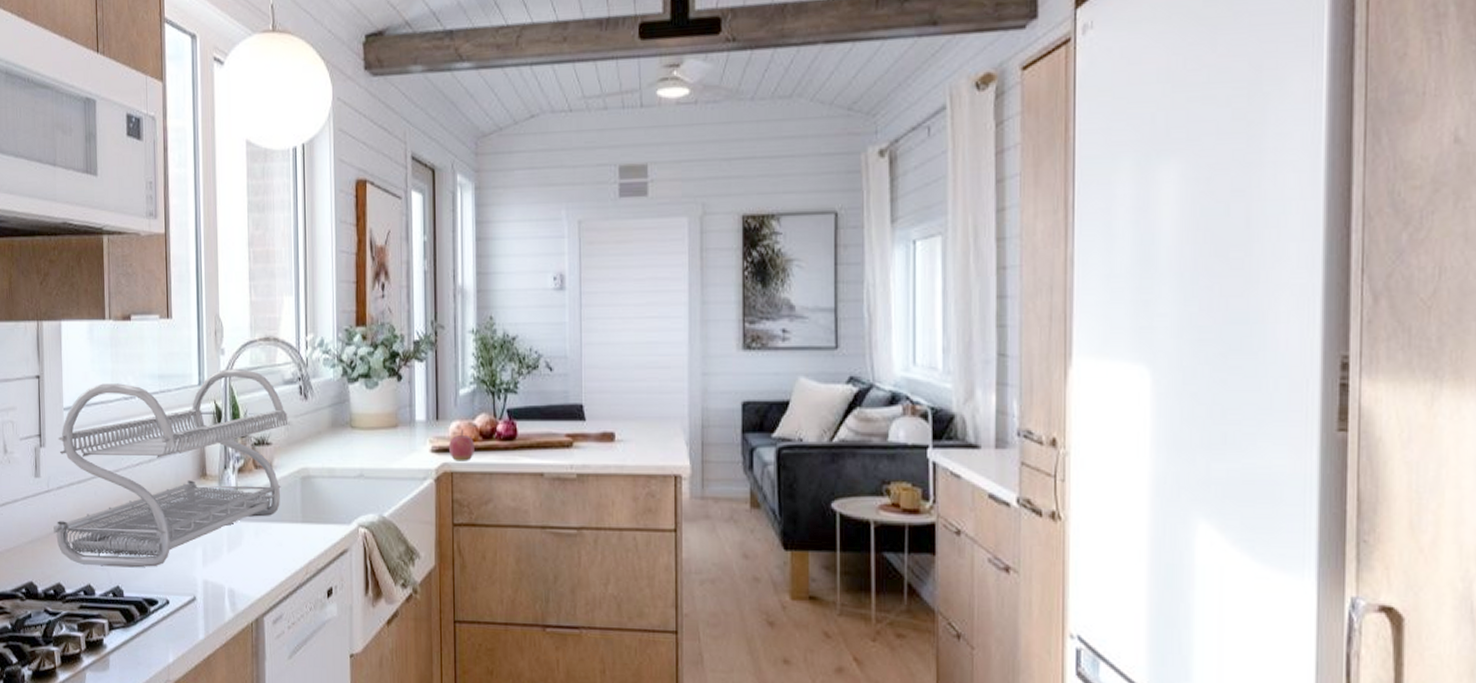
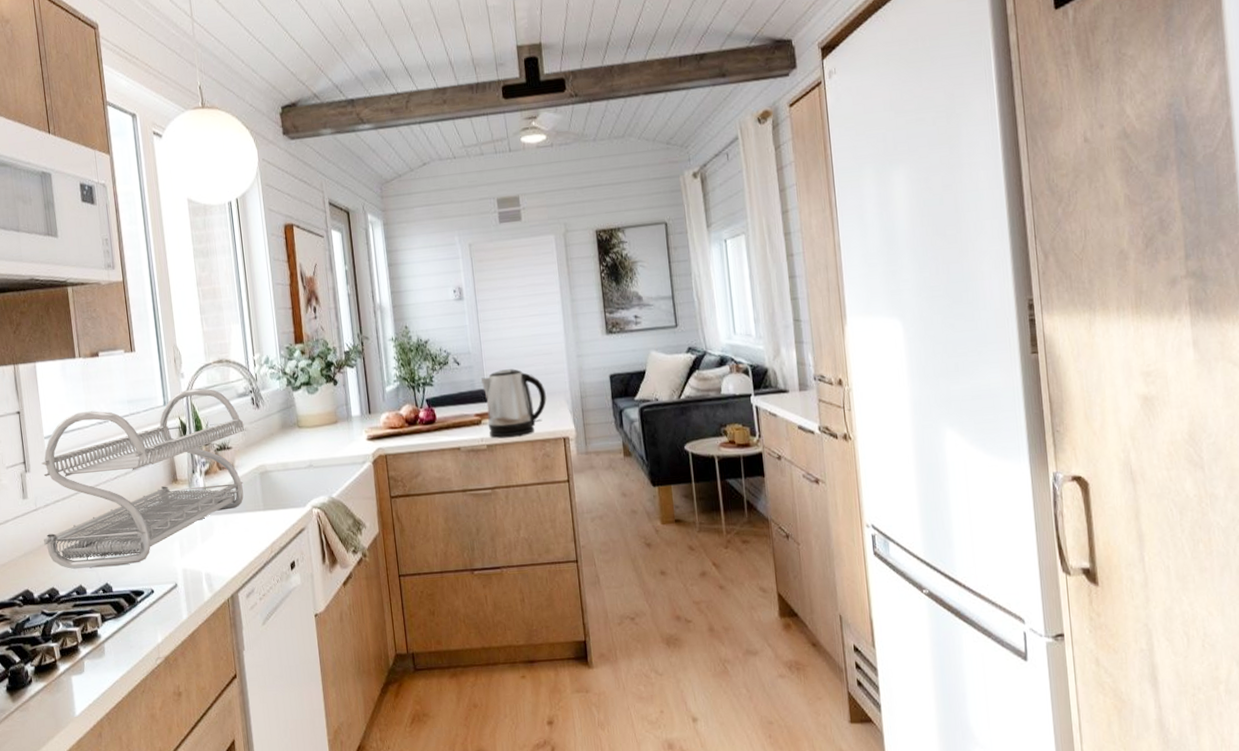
apple: present [449,428,474,461] -> none [381,418,403,446]
kettle: none [578,382,657,469] -> present [481,369,547,439]

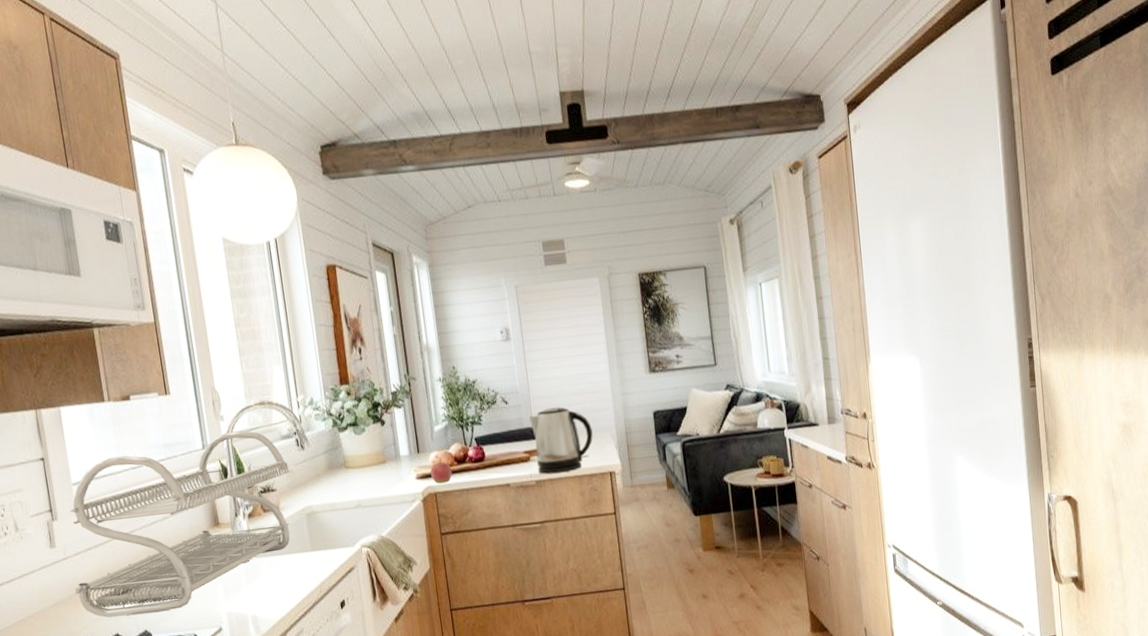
apple: none [381,418,403,446] -> present [430,457,452,484]

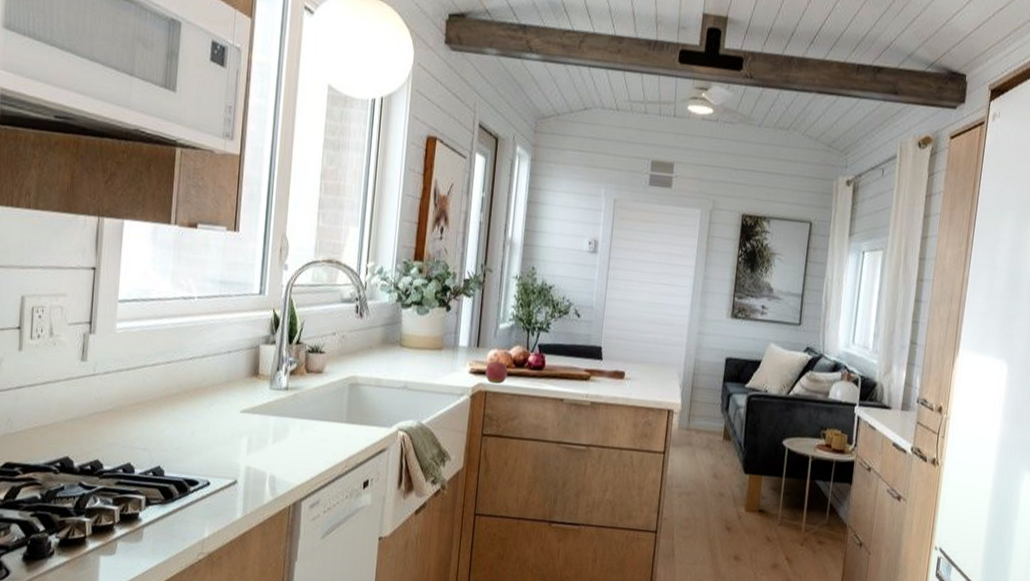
dish rack: present [69,431,290,618] -> none [96,282,343,452]
kettle: present [529,407,593,475] -> none [595,330,660,401]

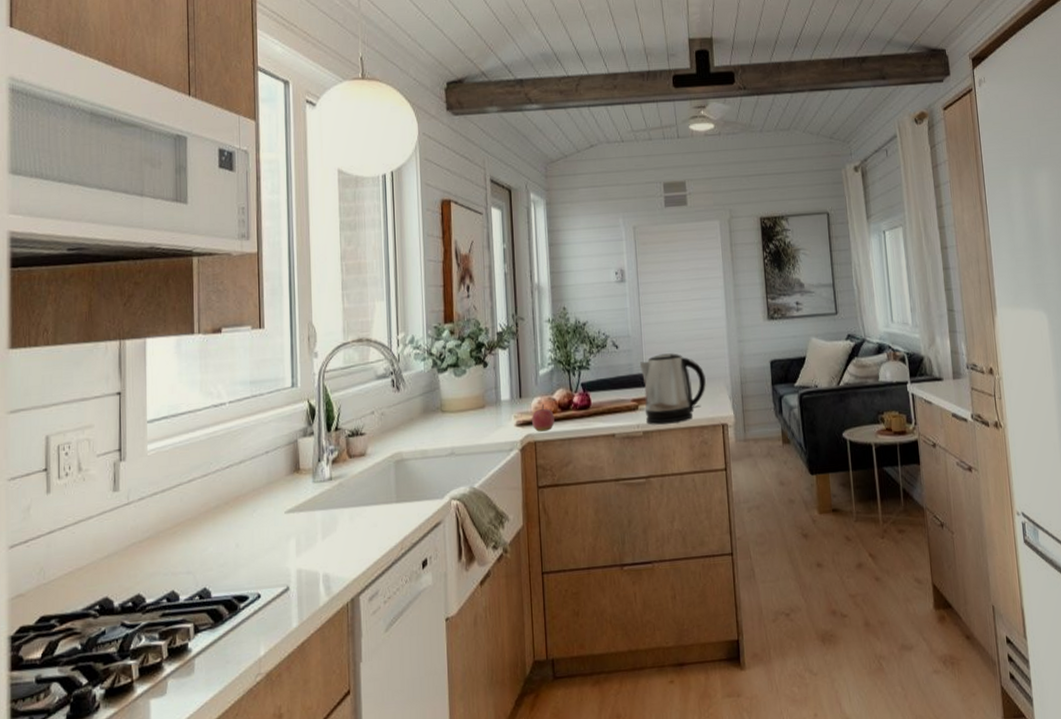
kettle: none [595,330,660,401] -> present [640,353,706,425]

